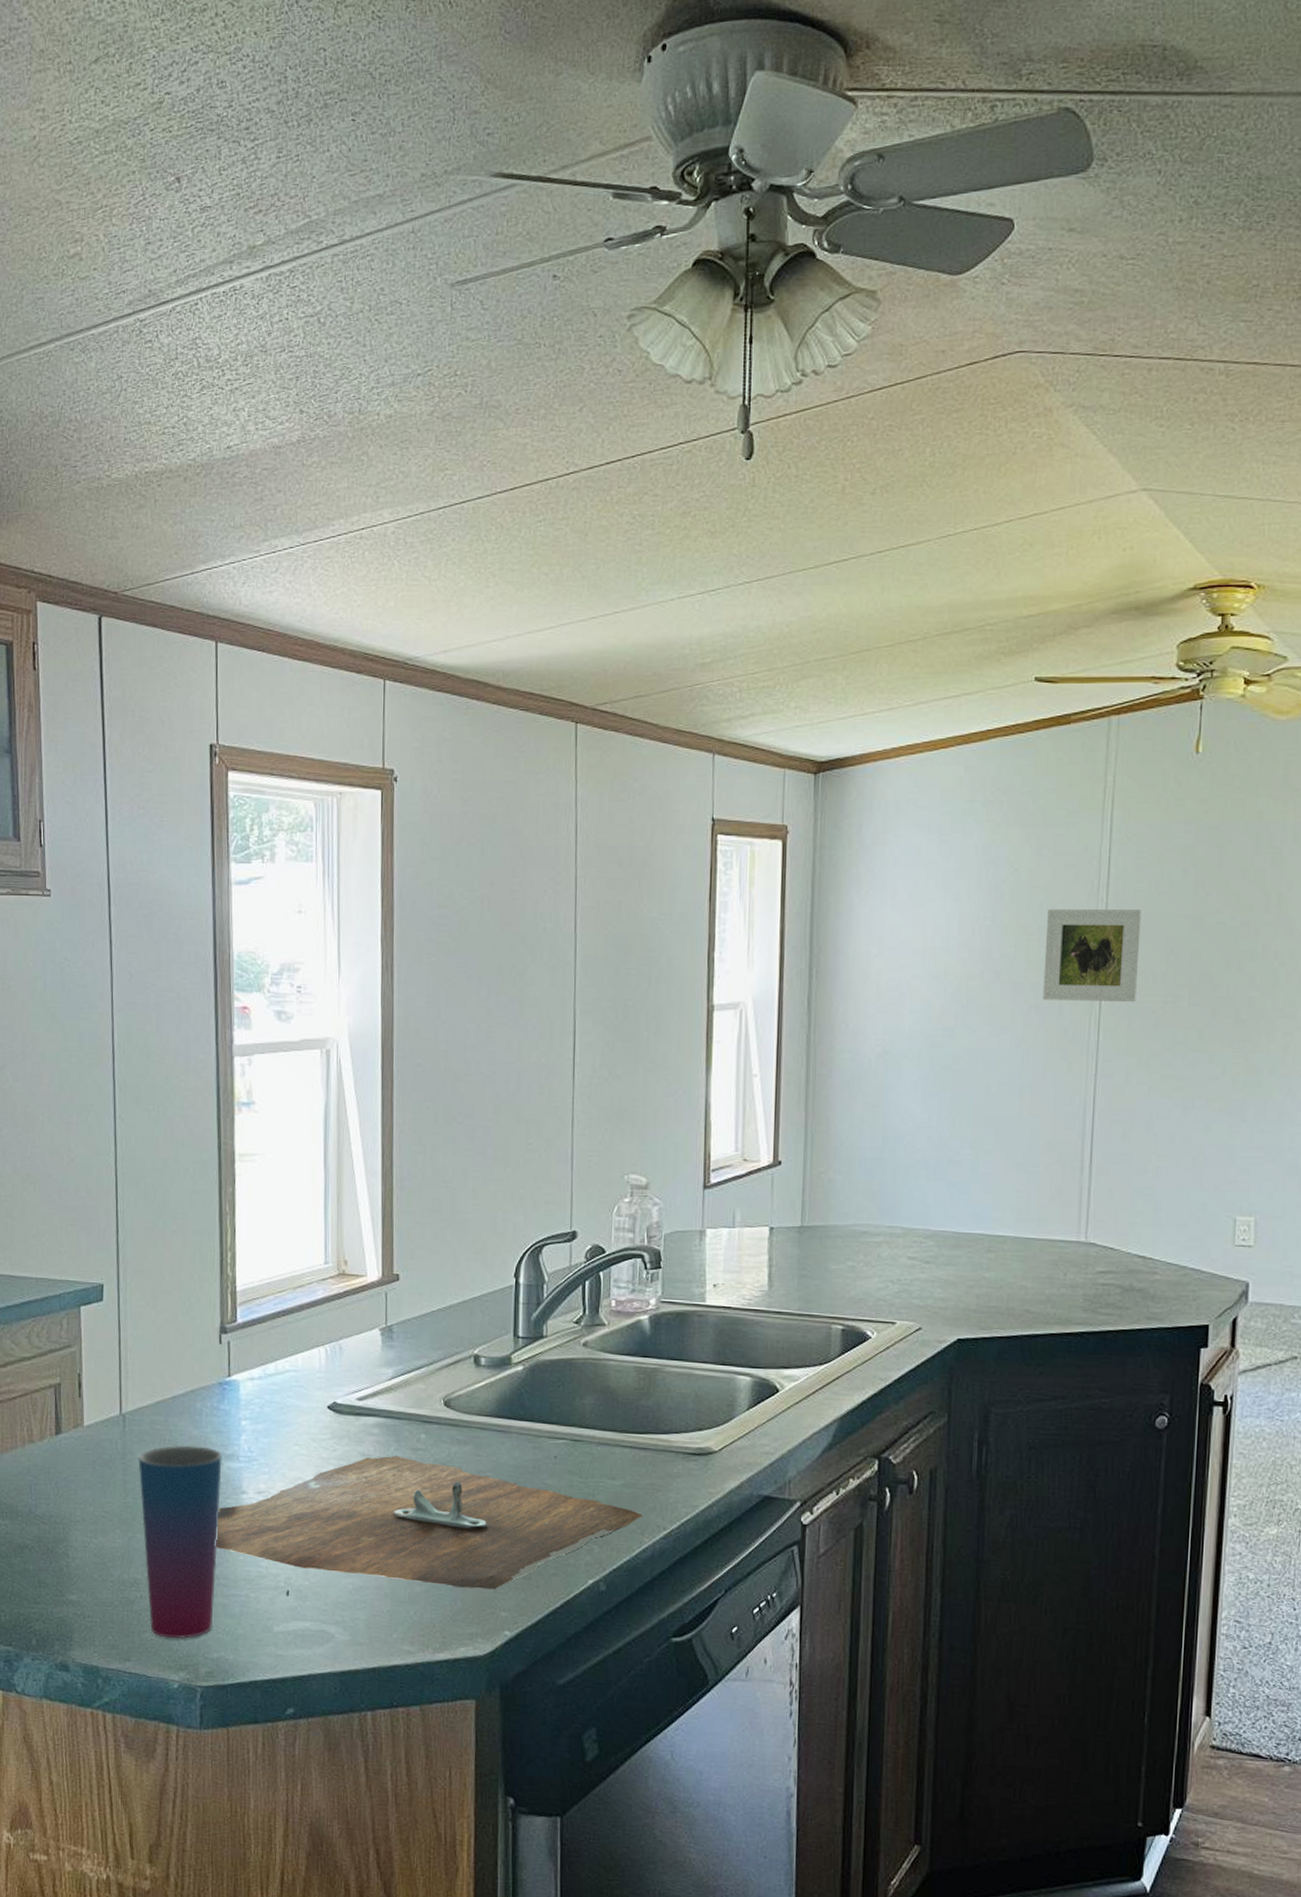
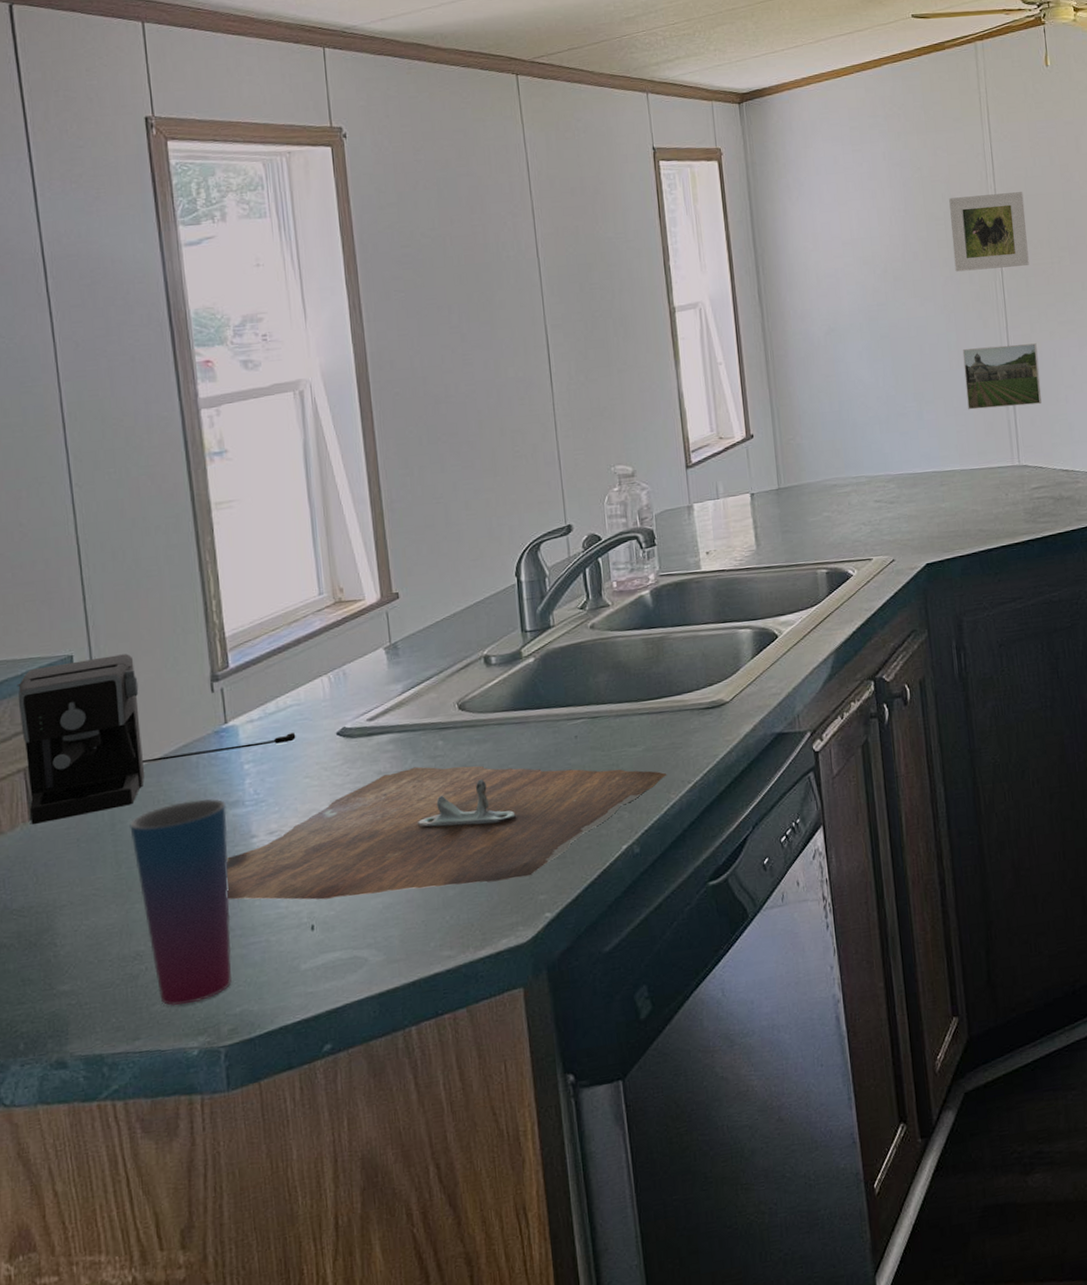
coffee maker: none [55,1290,290,1440] -> present [17,654,296,825]
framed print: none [1034,1095,1130,1173] -> present [962,343,1042,410]

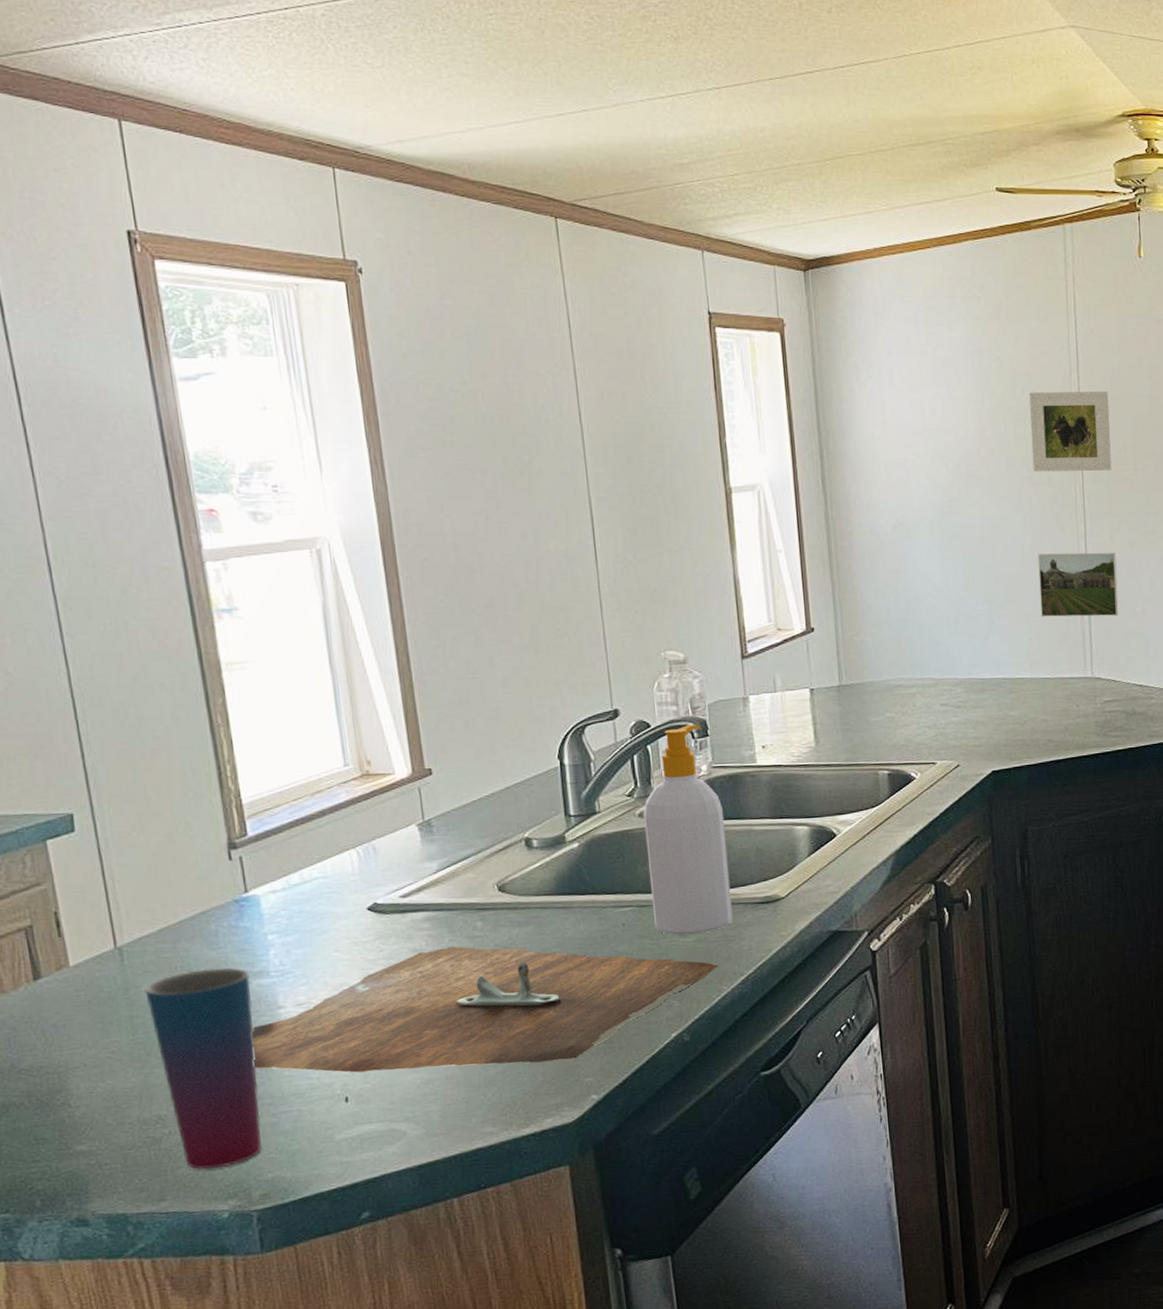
coffee maker: present [17,654,296,825] -> none [11,815,323,986]
soap bottle: none [595,535,681,745] -> present [643,724,733,935]

